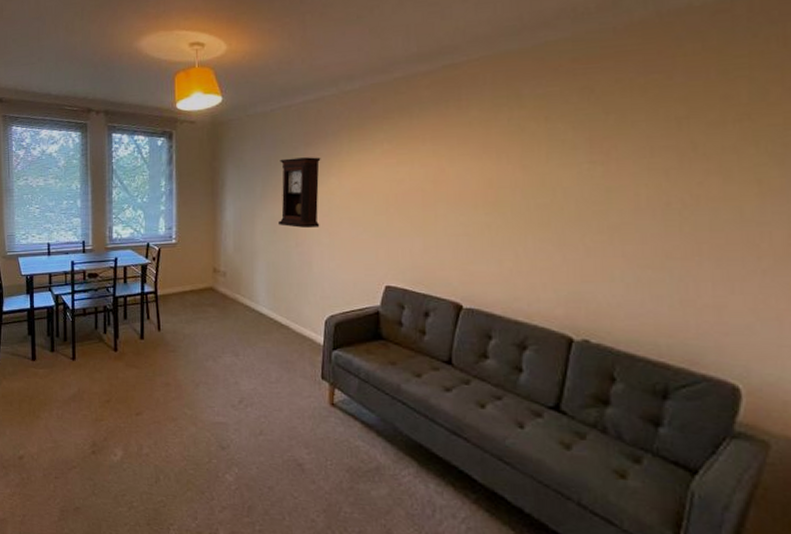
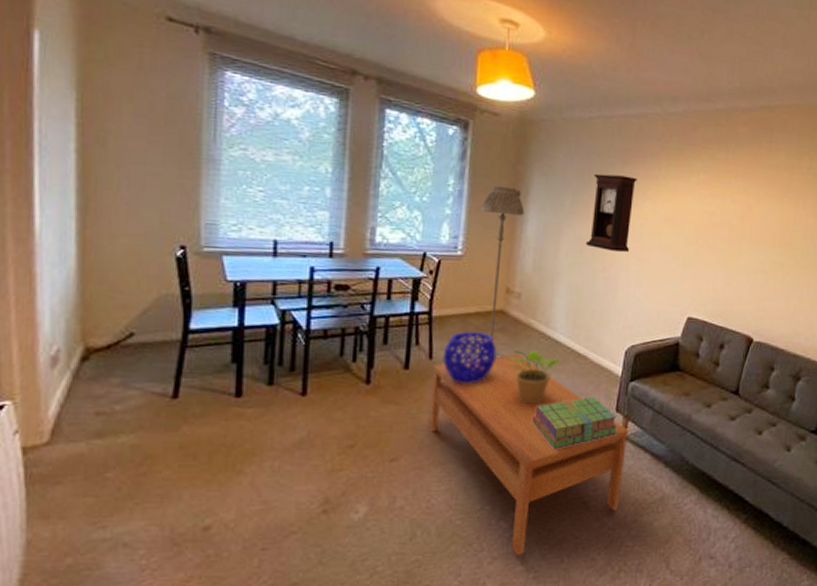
coffee table: none [161,325,337,508] -> present [429,353,629,555]
decorative bowl: none [168,307,211,351] -> present [442,332,497,383]
floor lamp: none [187,181,223,331] -> present [475,185,525,360]
potted plant: none [220,321,264,370] -> present [508,349,559,404]
stack of books: none [246,364,325,412] -> present [532,396,618,449]

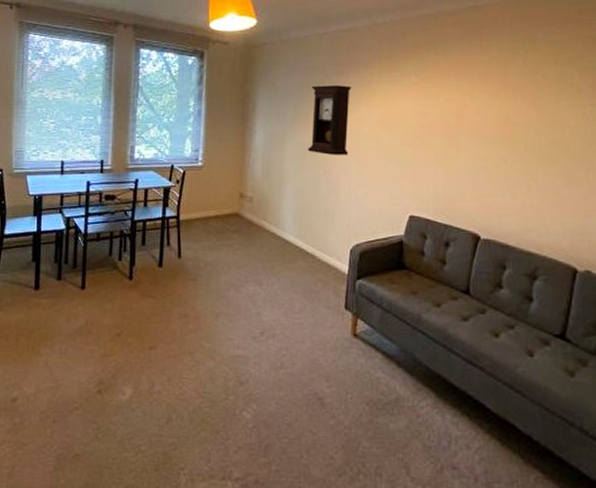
coffee table: present [429,353,629,555] -> none [179,252,359,447]
decorative bowl: present [442,332,497,383] -> none [189,233,234,280]
floor lamp: present [475,185,525,360] -> none [216,103,253,258]
potted plant: present [508,349,559,404] -> none [244,249,289,300]
stack of books: present [532,396,618,449] -> none [268,293,348,344]

